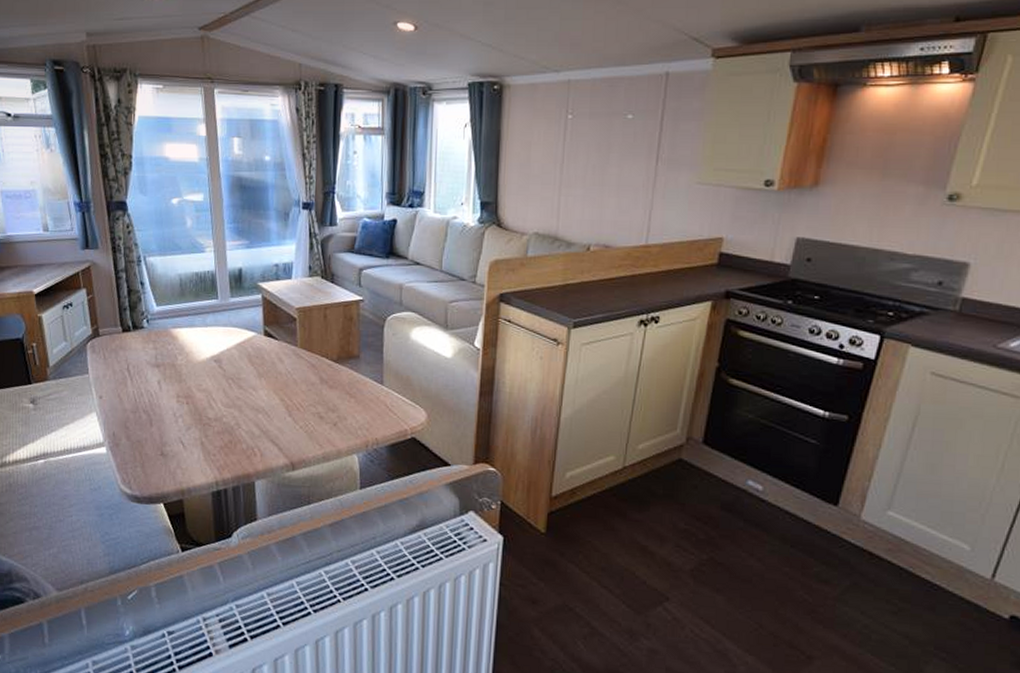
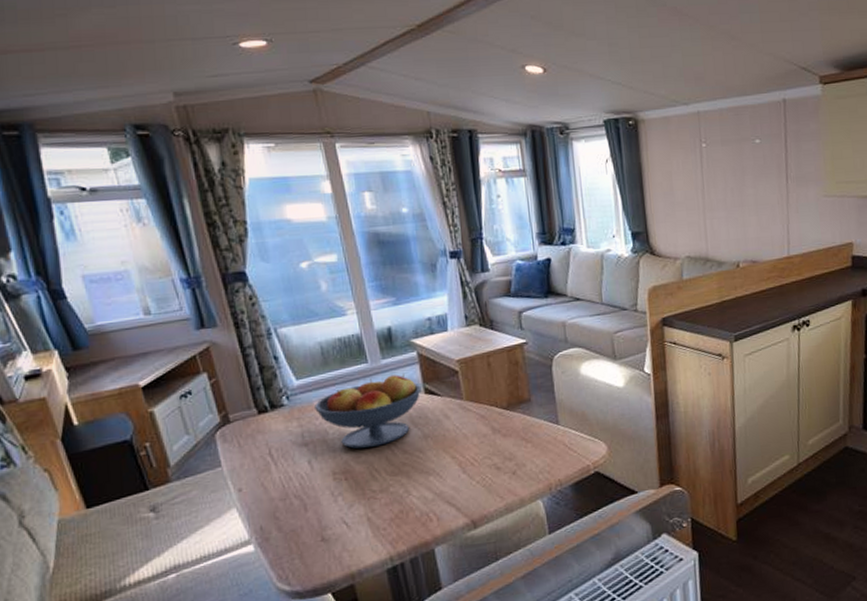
fruit bowl: none [169,314,262,378] -> present [315,374,421,449]

